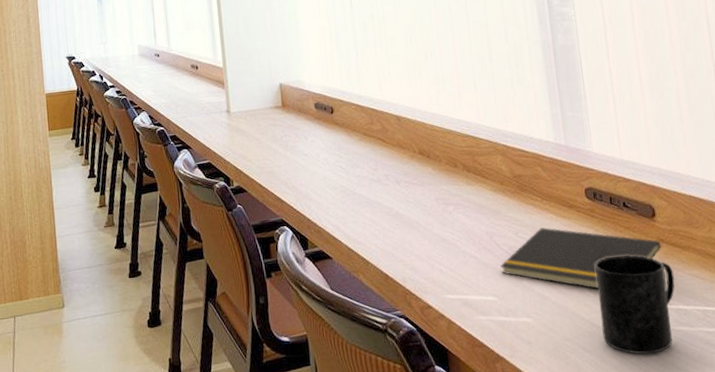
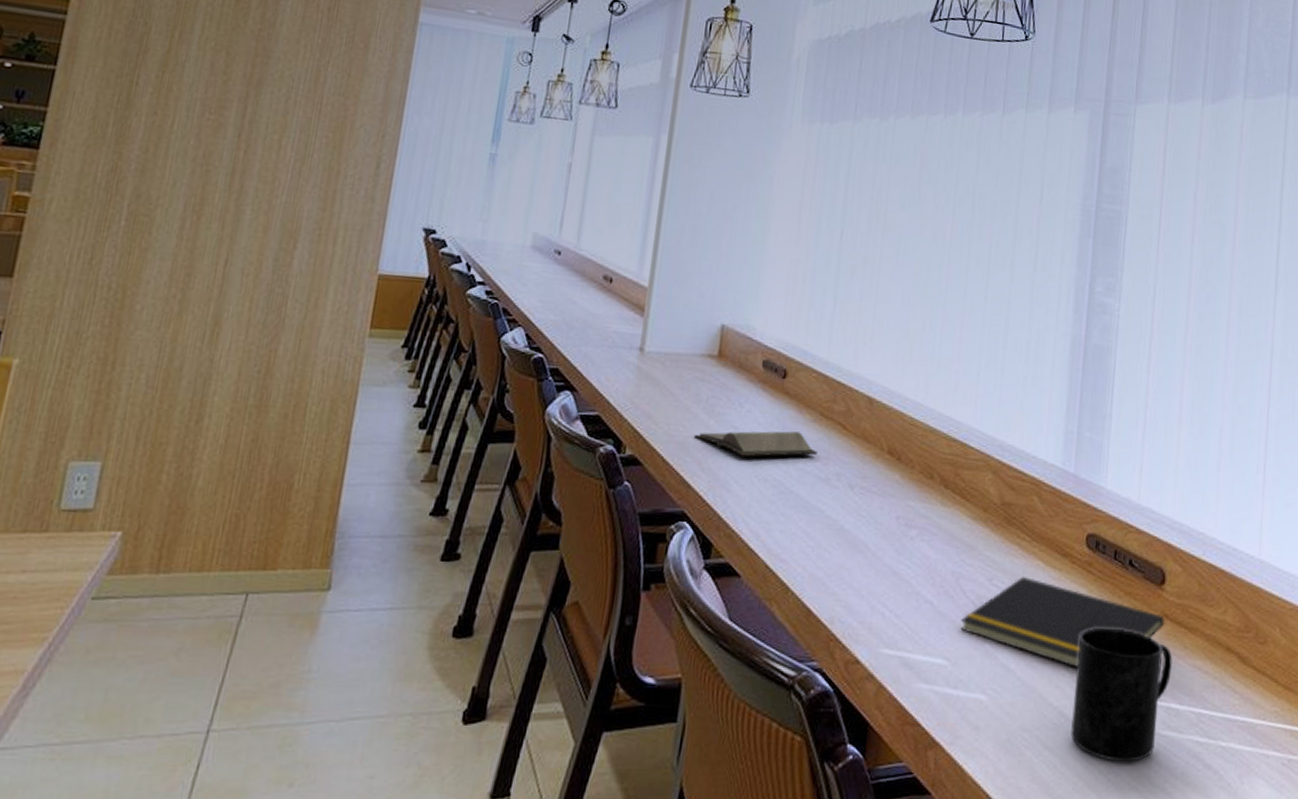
hardback book: none [277,150,368,175] -> present [693,431,817,457]

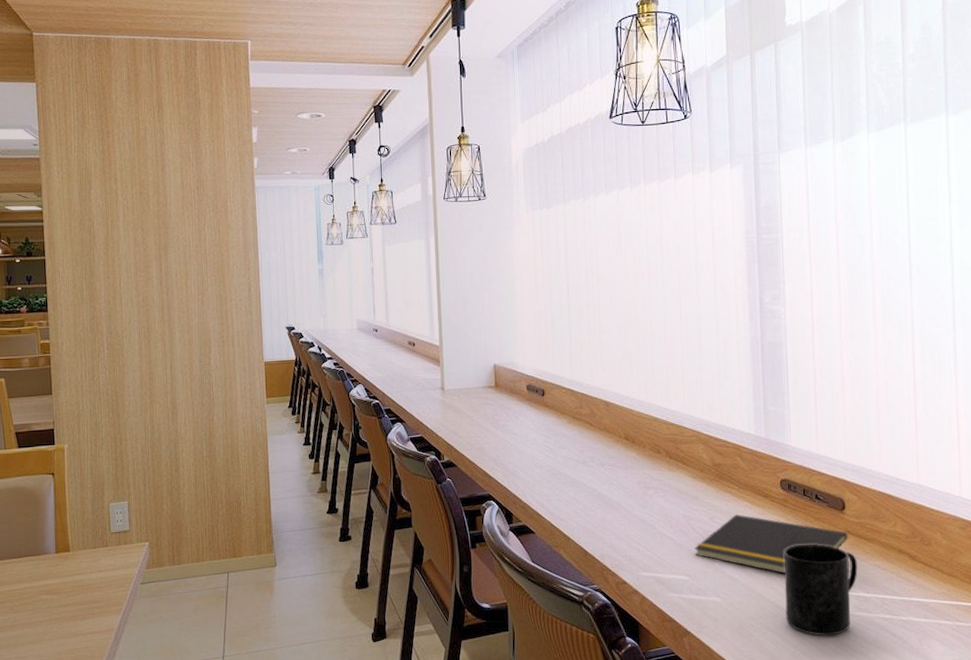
hardback book: present [693,431,817,457] -> none [487,431,575,453]

